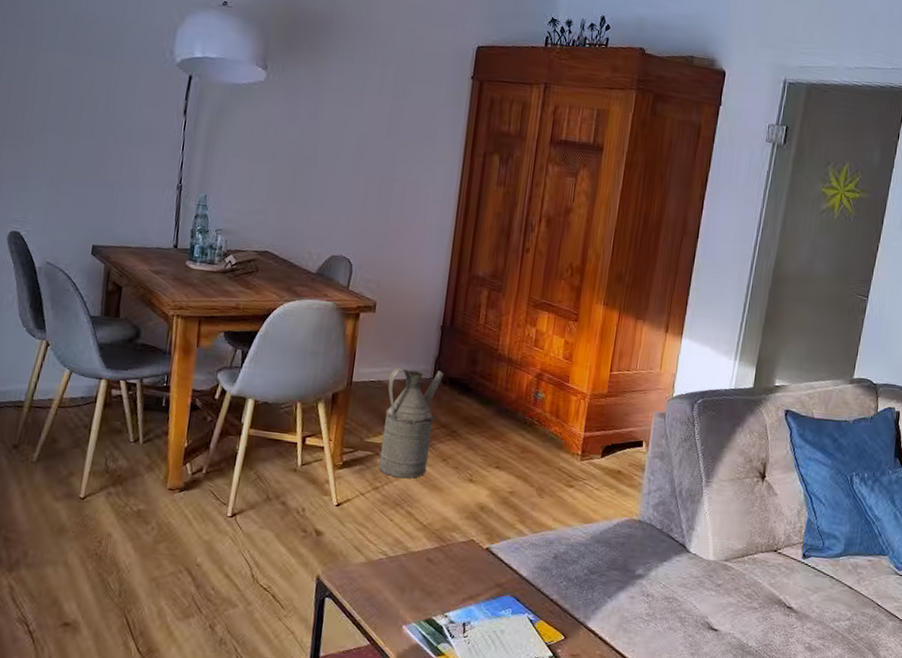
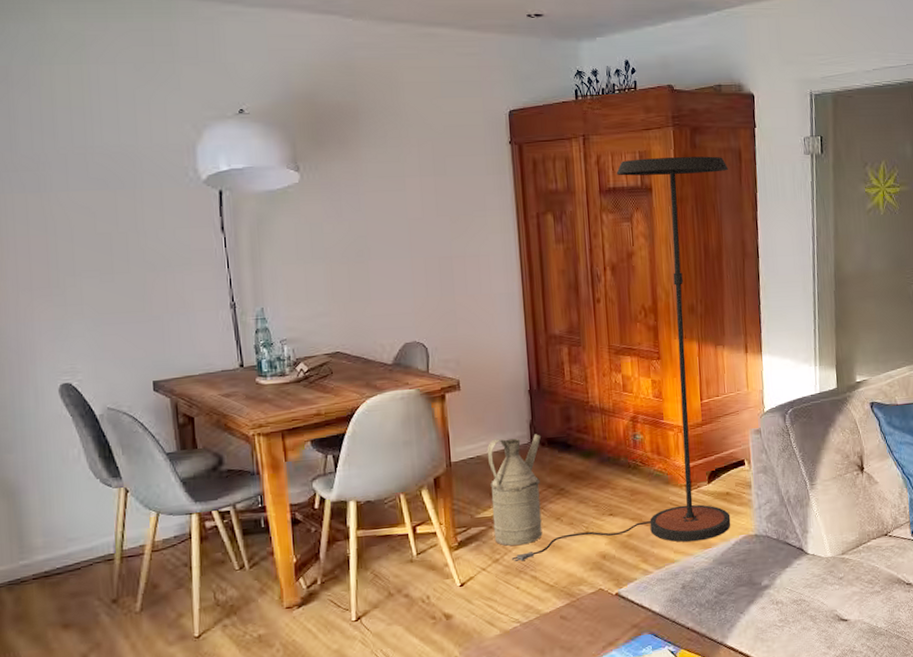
floor lamp: none [390,115,685,515] -> present [511,156,731,562]

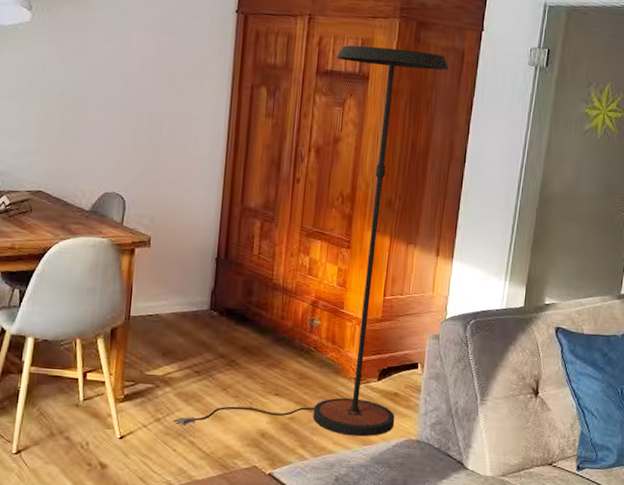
watering can: present [486,434,543,546] -> none [160,300,220,409]

